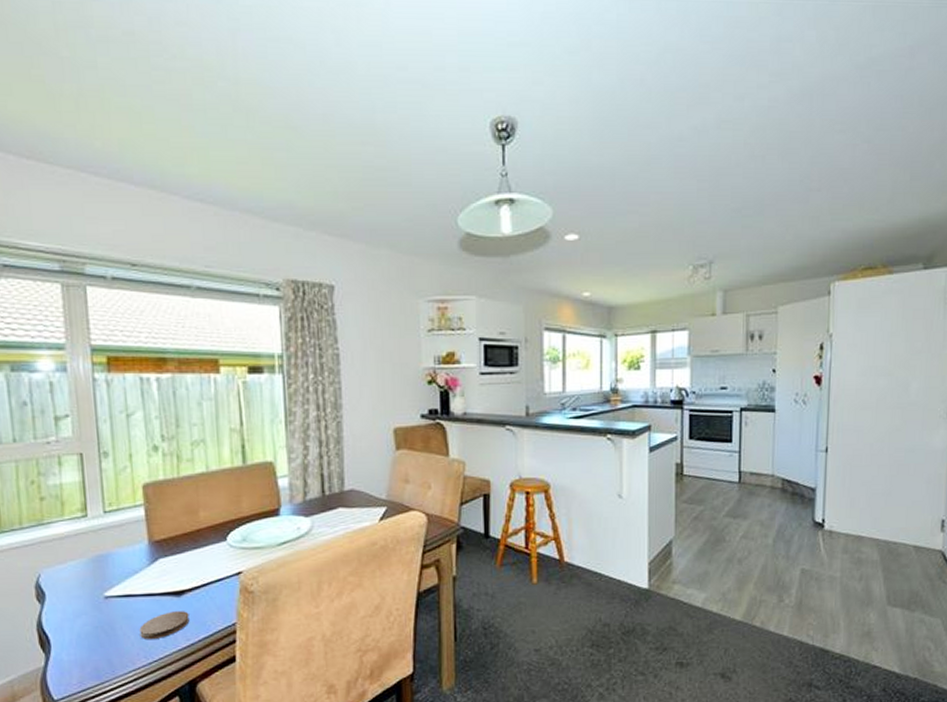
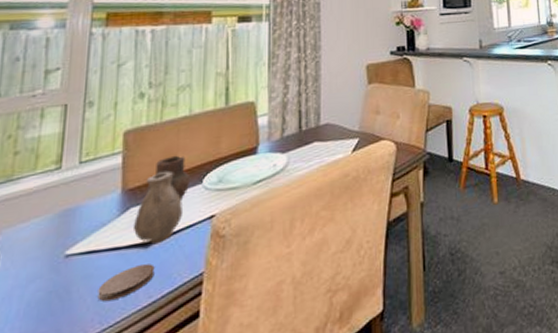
vase: none [164,511,215,593] -> present [134,155,191,243]

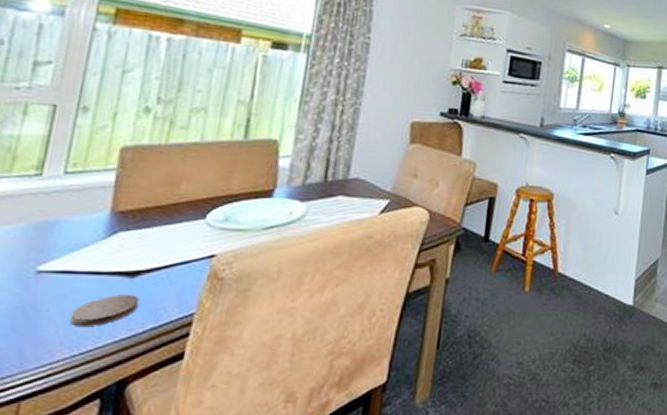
vase: present [134,155,191,243] -> none [120,183,193,274]

